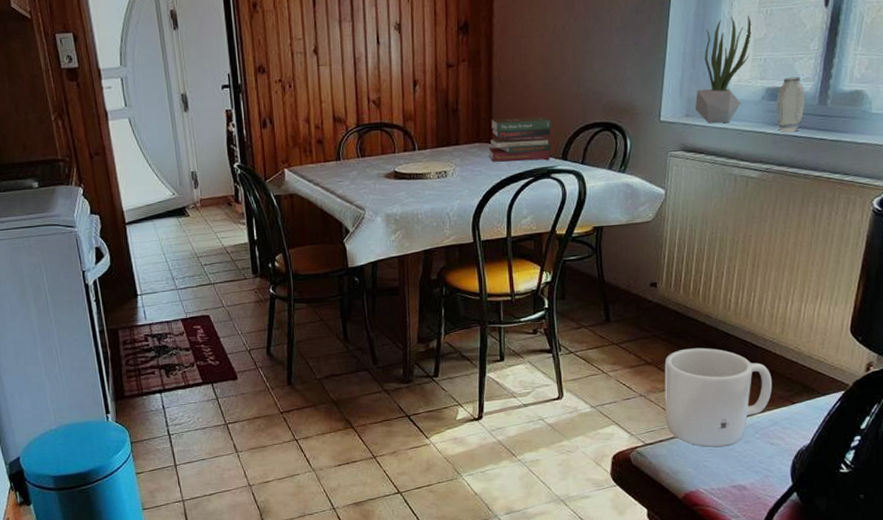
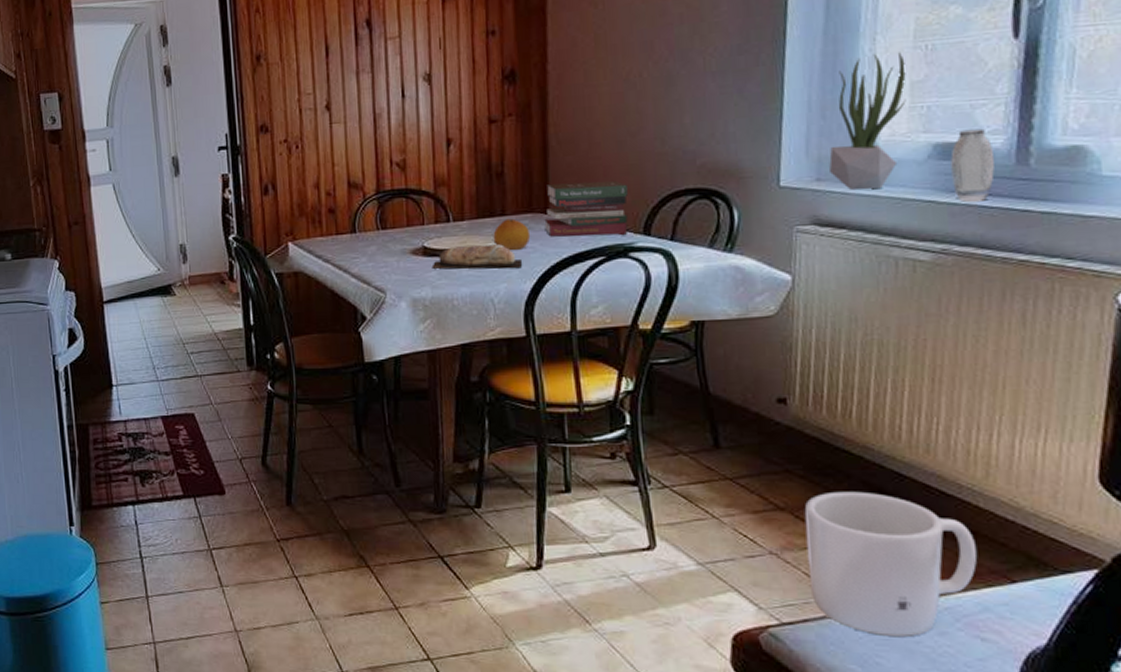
bread loaf: none [401,168,472,189] -> present [431,244,523,269]
fruit: none [449,147,478,174] -> present [493,218,531,251]

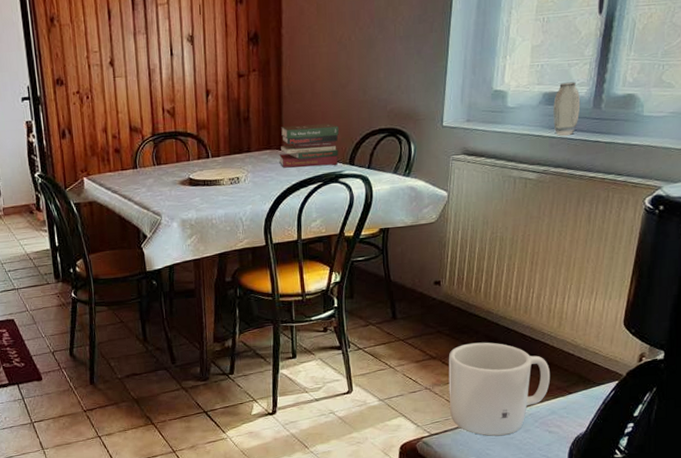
bread loaf: present [431,244,523,269] -> none [196,175,263,196]
fruit: present [493,218,531,251] -> none [241,154,269,180]
potted plant: present [829,52,906,191] -> none [476,23,529,129]

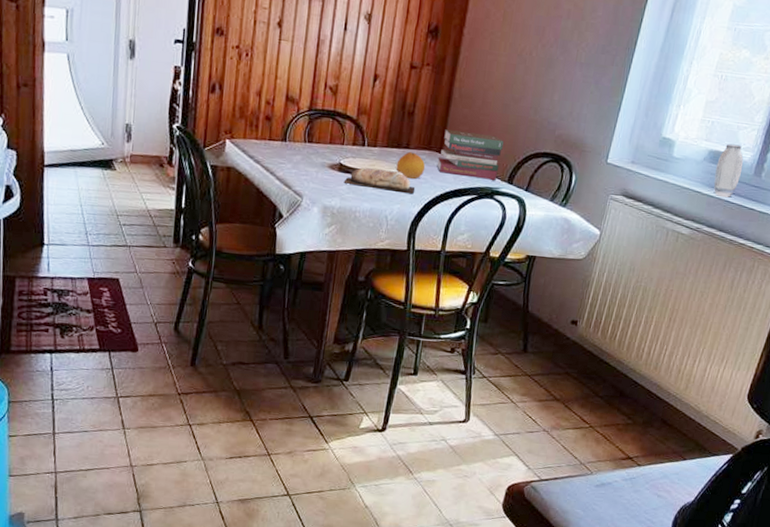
bread loaf: none [196,175,263,196] -> present [343,167,416,195]
fruit: none [241,154,269,180] -> present [396,151,426,179]
mug: present [448,342,551,437] -> none [563,390,670,493]

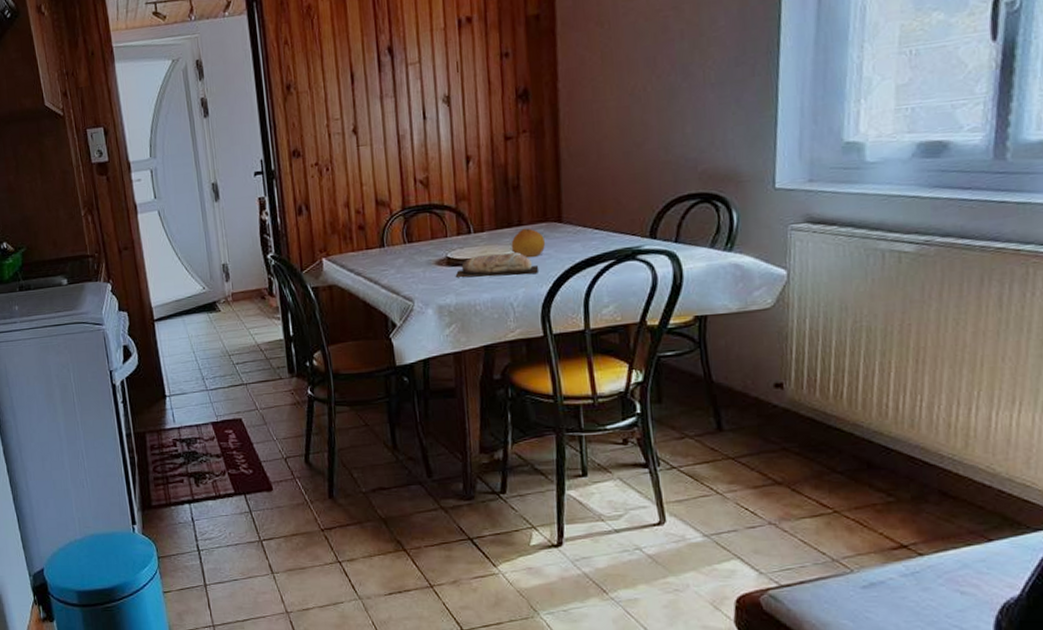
books: present [436,129,505,180] -> none [558,189,636,244]
vase: present [713,143,744,198] -> none [933,127,975,197]

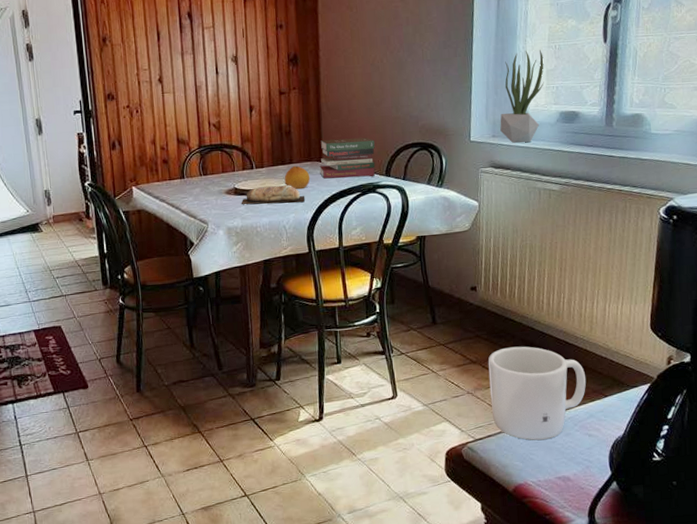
books: none [558,189,636,244] -> present [319,137,376,179]
mug: none [800,464,958,594] -> present [488,346,587,441]
potted plant: none [821,58,892,190] -> present [500,50,544,144]

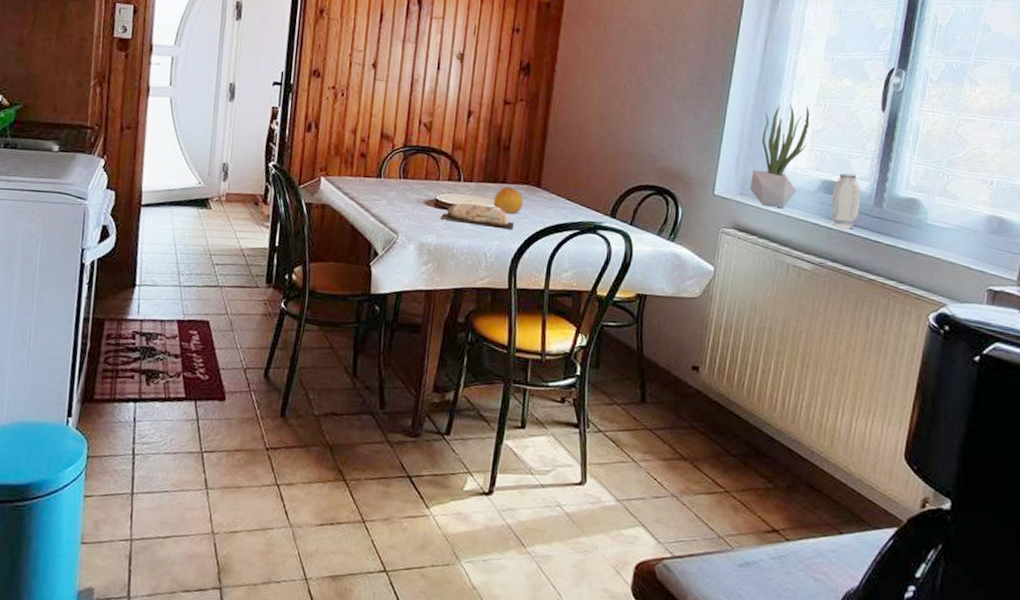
books: present [319,137,376,179] -> none [535,163,604,214]
mug: present [488,346,587,441] -> none [698,447,819,575]
vase: none [569,102,594,152] -> present [831,173,861,231]

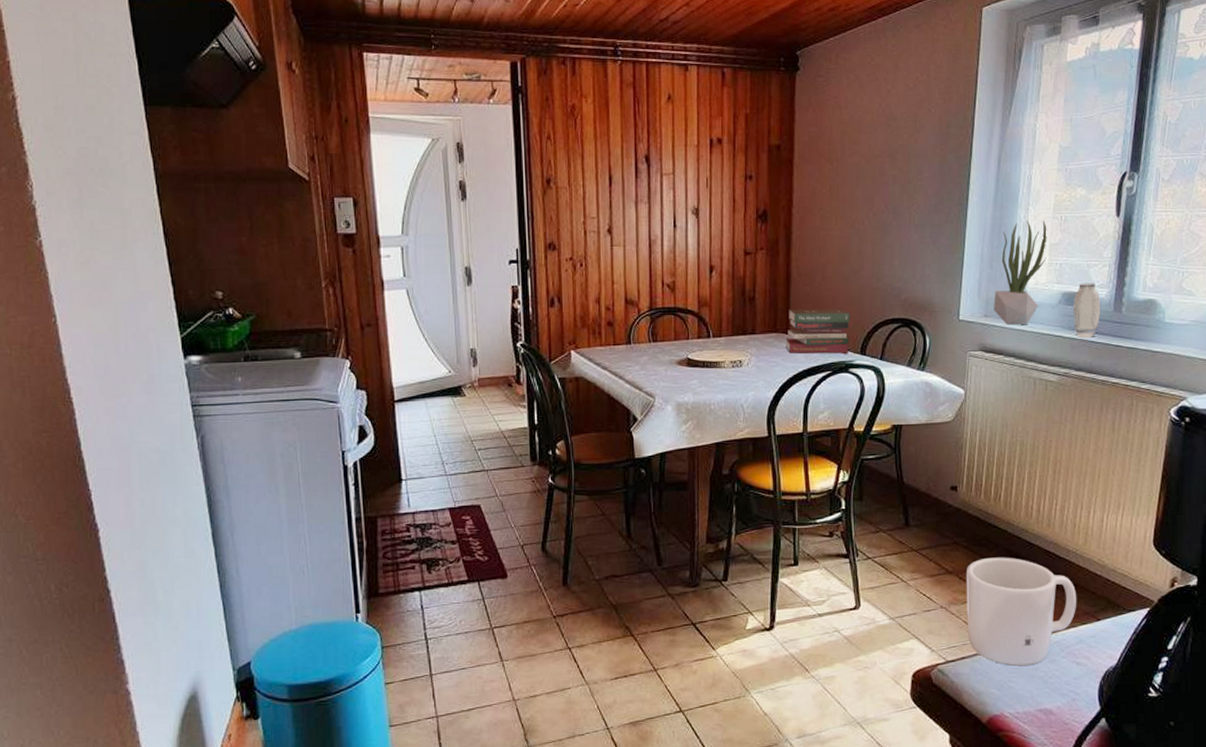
bread loaf: present [440,202,515,230] -> none [694,358,768,379]
fruit: present [493,186,524,215] -> none [744,337,775,364]
books: none [535,163,604,214] -> present [786,308,851,355]
mug: none [698,447,819,575] -> present [966,557,1077,667]

